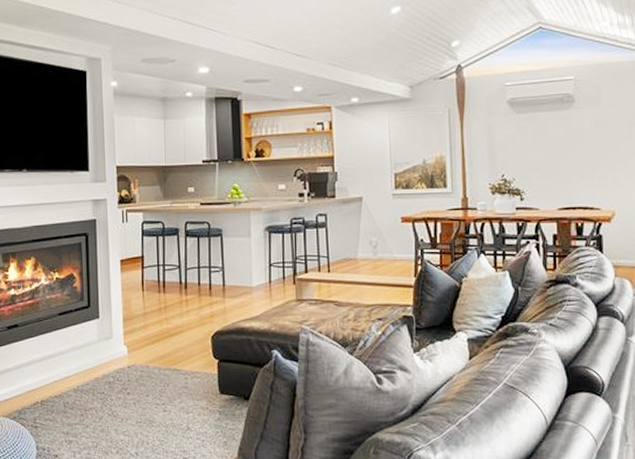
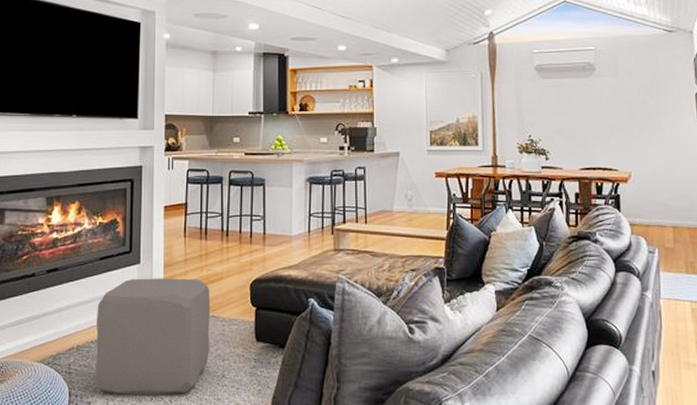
pouf: none [59,332,173,449] -> present [96,278,211,396]

